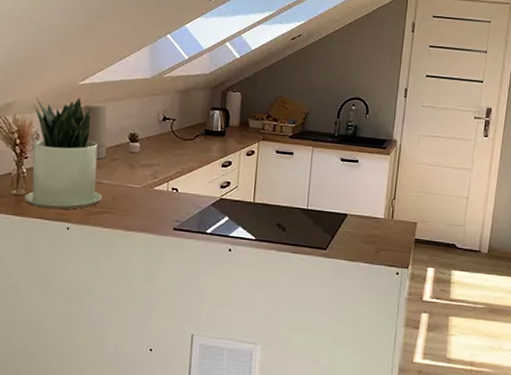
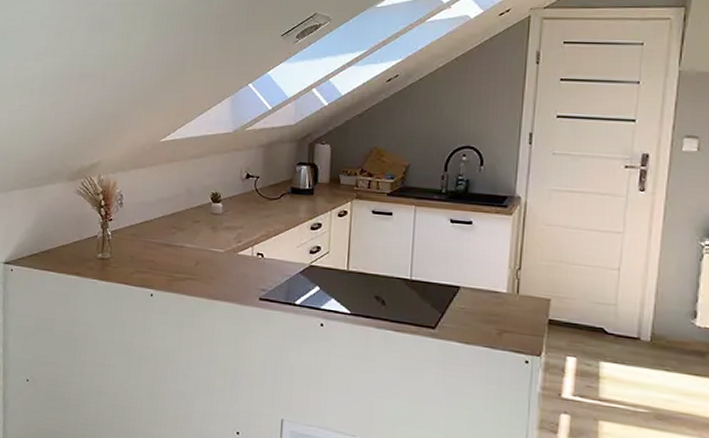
planter: present [24,97,102,210] -> none [109,156,185,275]
canister: present [83,104,107,160] -> none [165,163,189,222]

